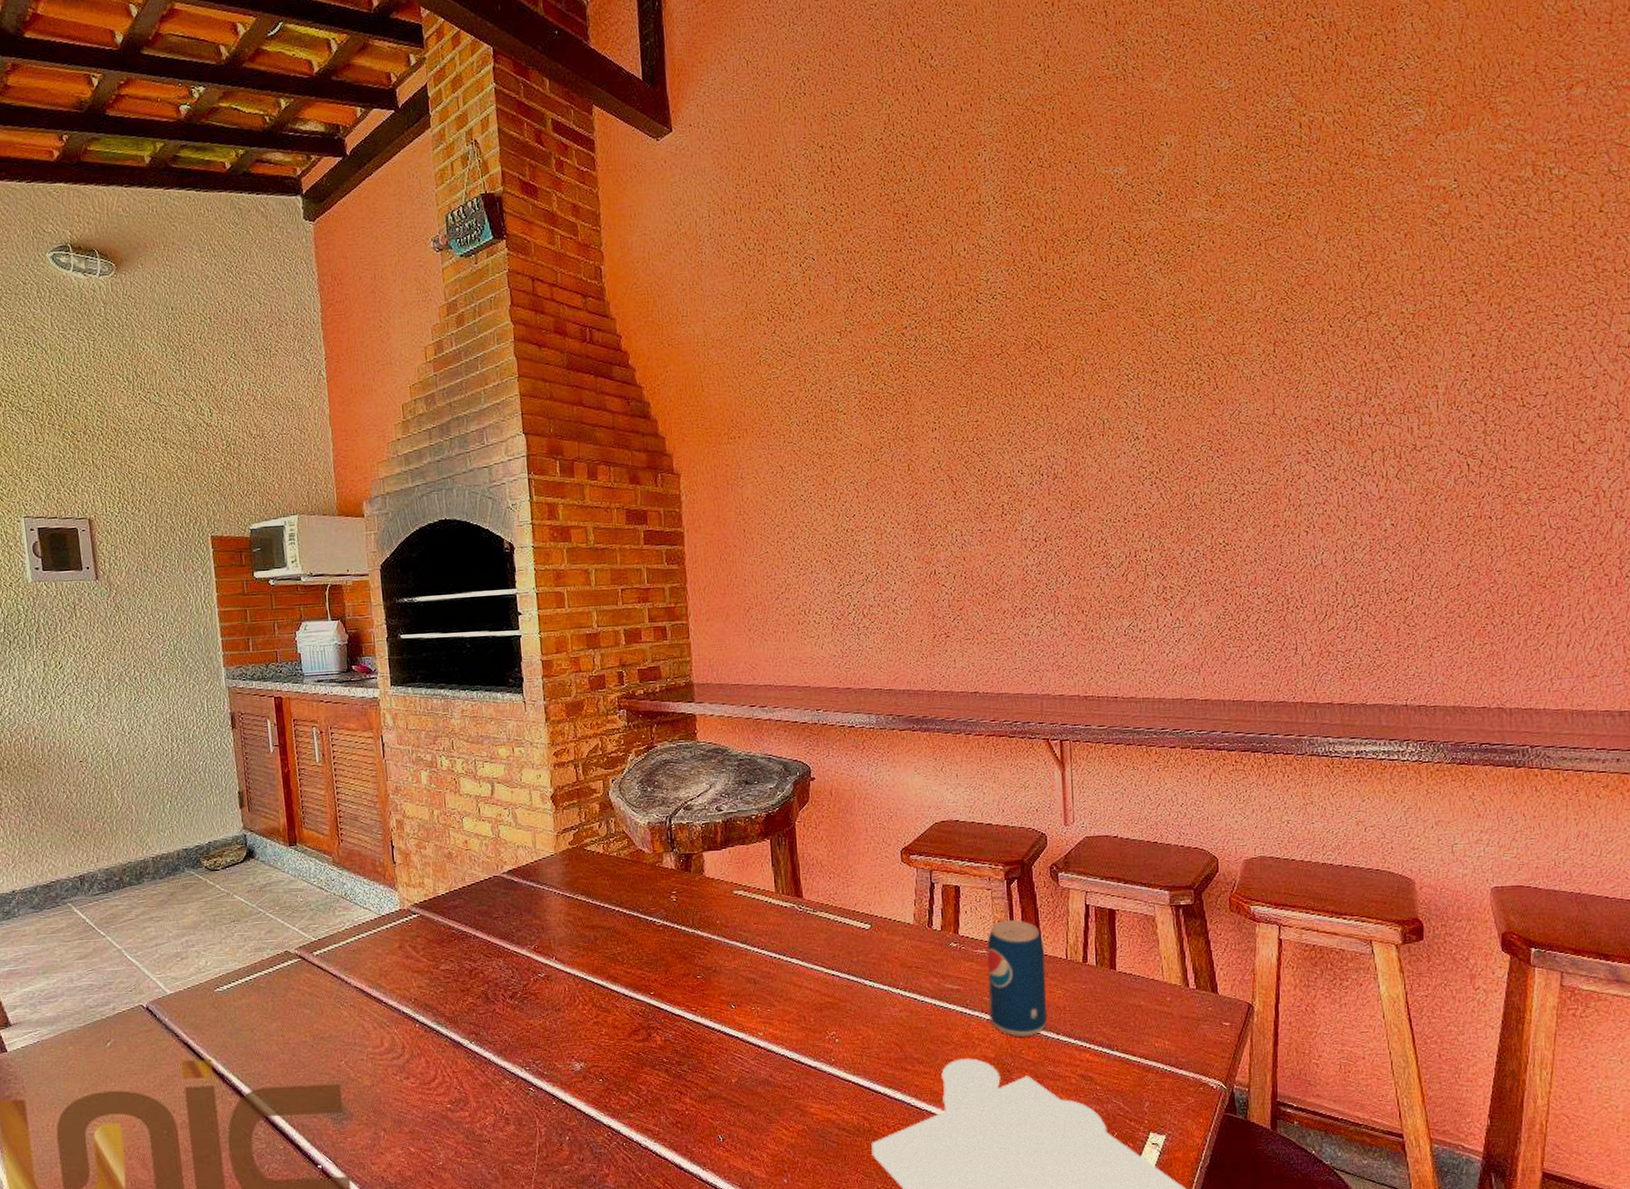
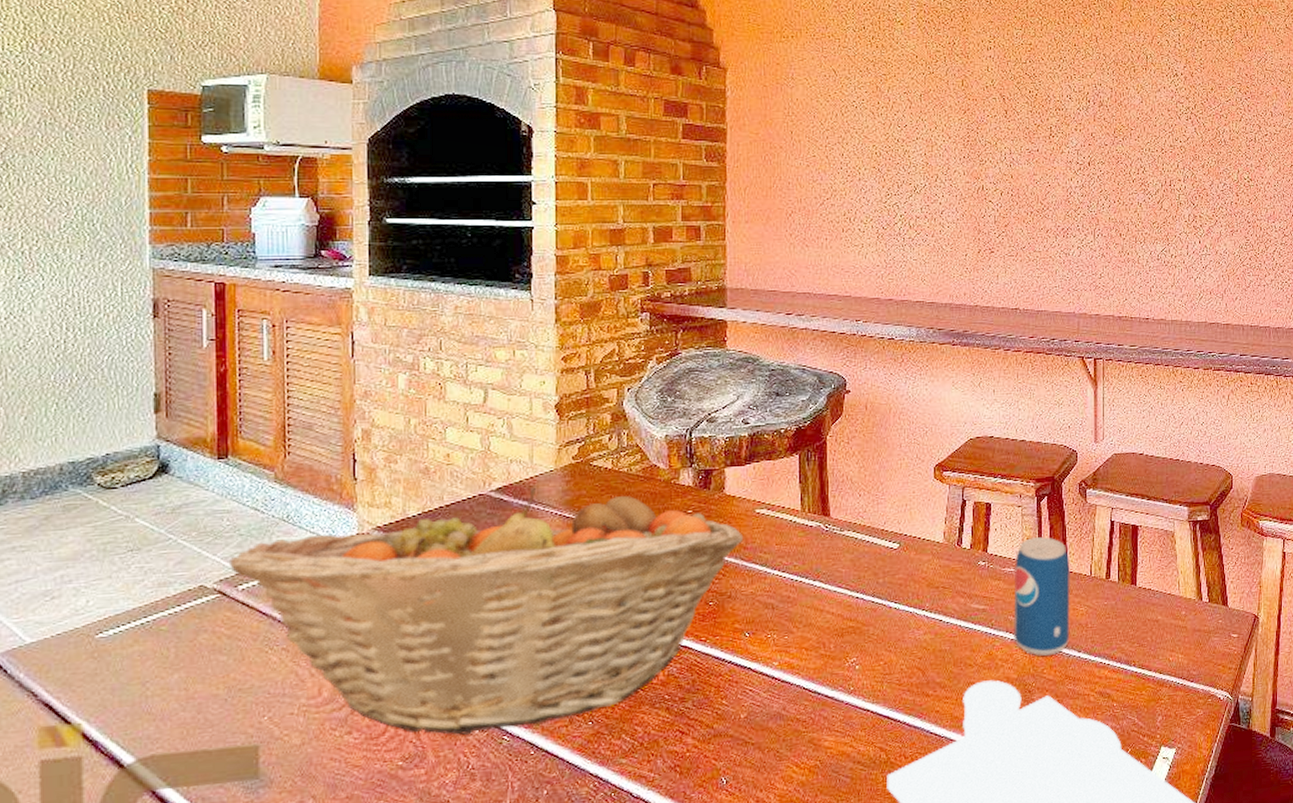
fruit basket: none [305,870,724,1085] -> present [230,487,744,735]

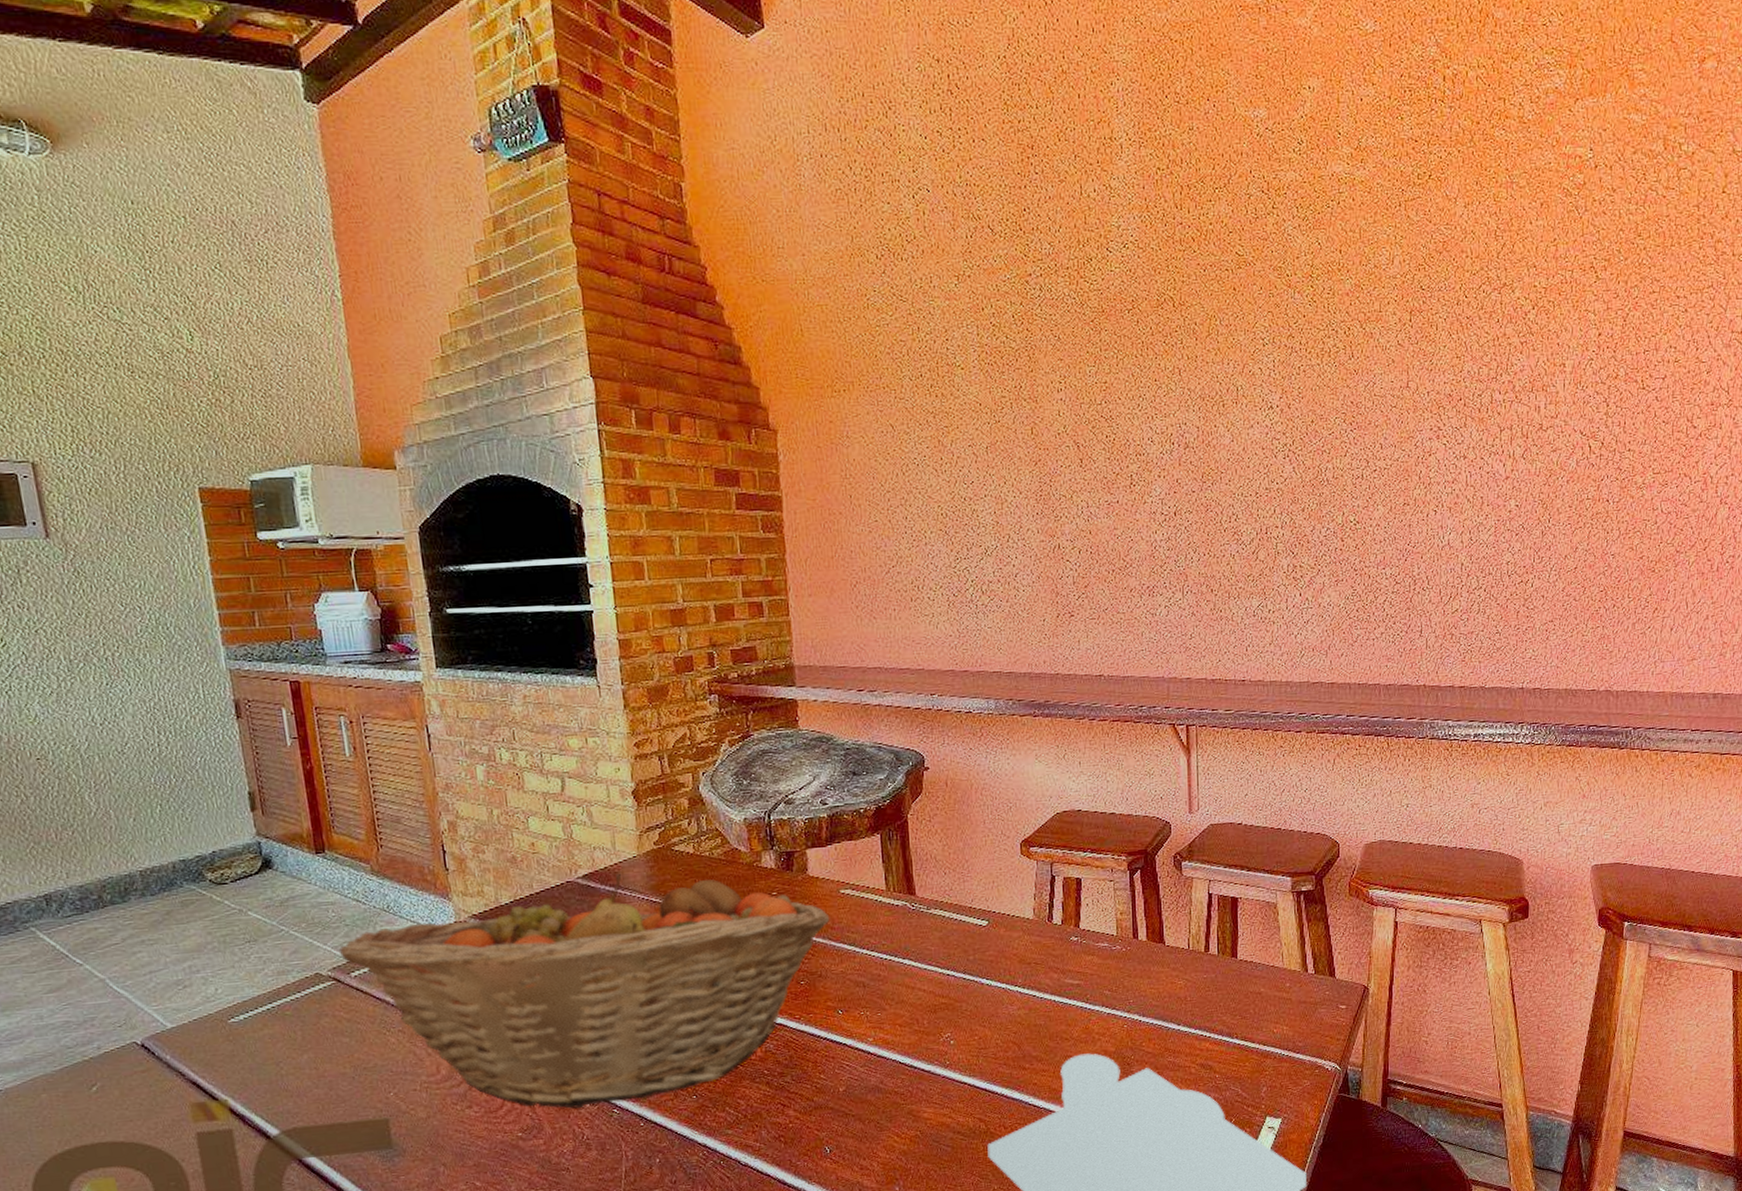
beverage can: present [1014,536,1070,656] -> none [1108,911,1168,1030]

